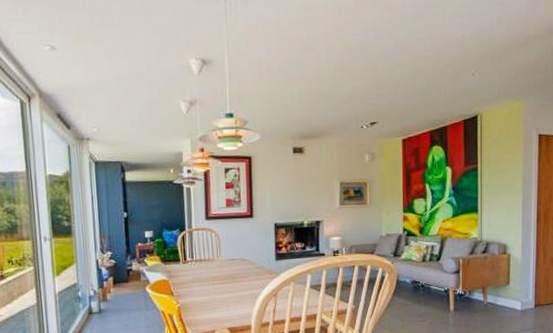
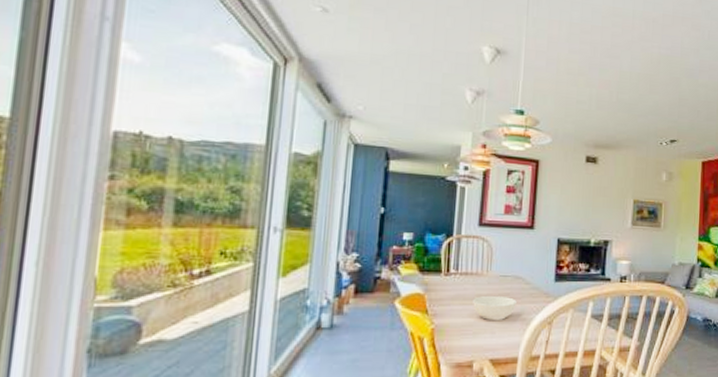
bowl: none [208,276,245,298] -> present [472,295,517,321]

